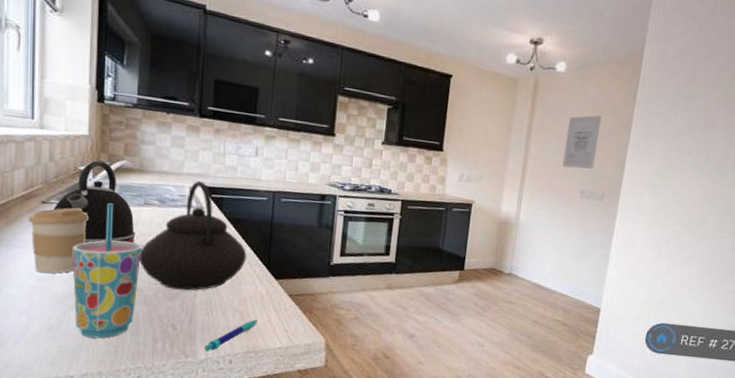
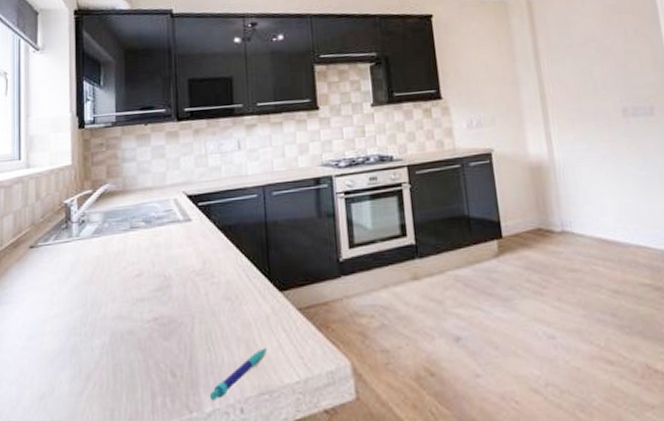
coffee cup: present [28,208,88,274] -> none [17,246,75,330]
kettle: present [54,160,136,244] -> none [41,189,124,287]
cup: present [72,203,142,339] -> none [61,234,132,403]
teapot: present [140,181,247,291] -> none [130,190,244,325]
wall art: present [562,115,602,169] -> none [579,16,629,85]

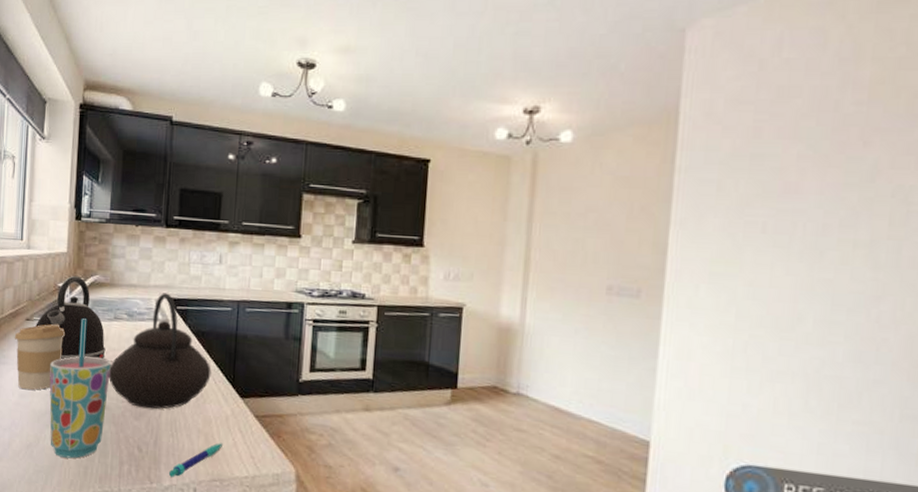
coffee cup: none [17,246,75,330] -> present [14,324,65,390]
kettle: none [41,189,124,287] -> present [36,276,106,360]
cup: none [61,234,132,403] -> present [49,318,111,459]
teapot: none [130,190,244,325] -> present [109,293,211,409]

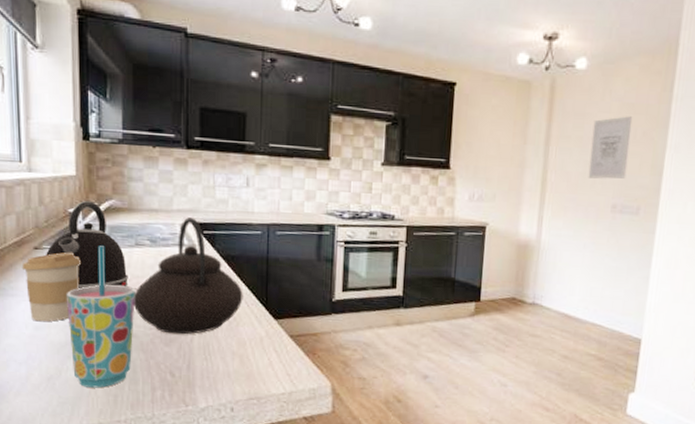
pen: present [169,443,222,478] -> none [205,363,258,399]
wall art: none [577,190,628,258] -> present [588,116,633,179]

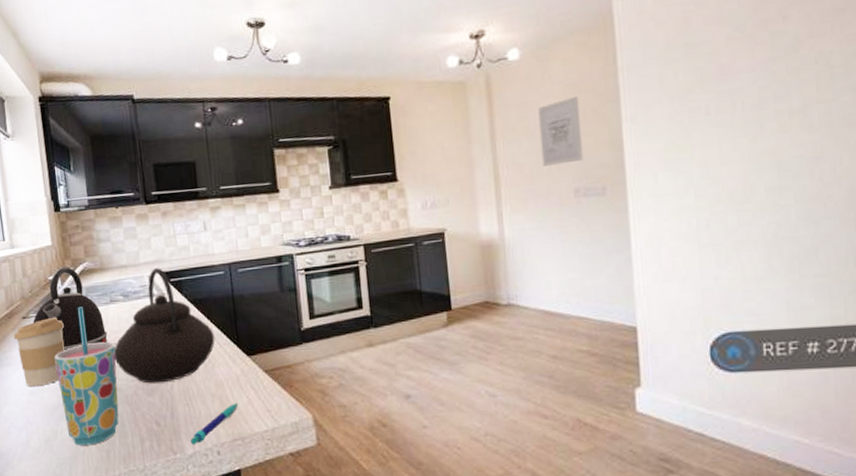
pen: none [205,363,258,399] -> present [191,403,238,445]

